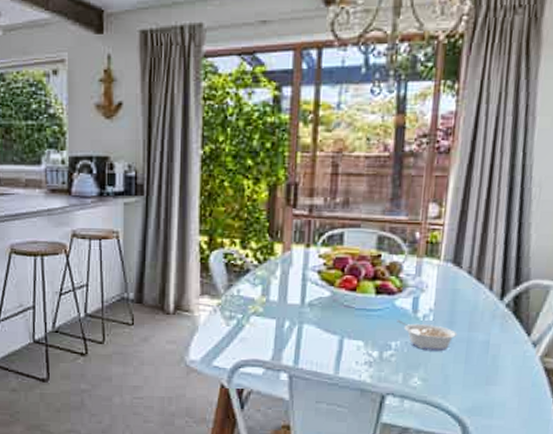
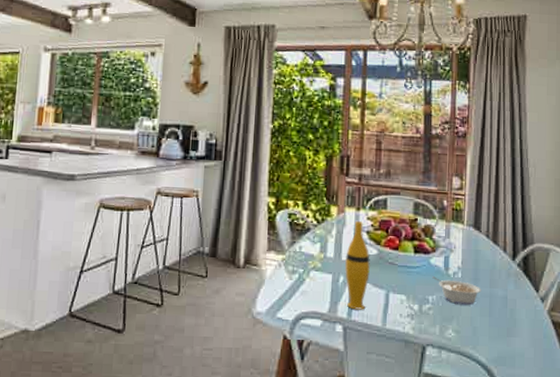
vase: none [290,259,322,357] -> present [344,220,370,310]

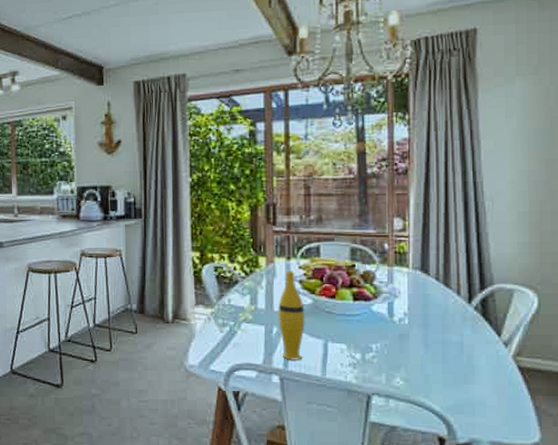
legume: present [432,276,481,306] -> none [375,324,432,353]

